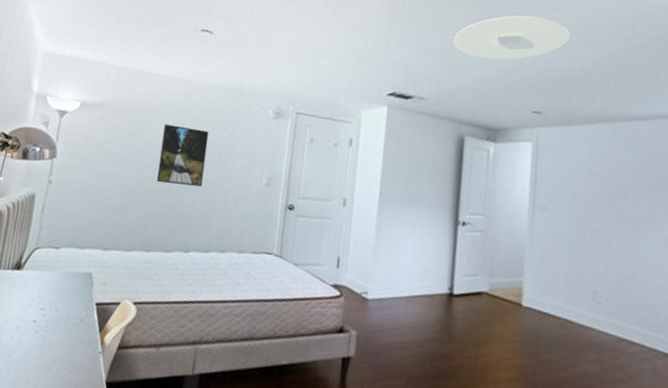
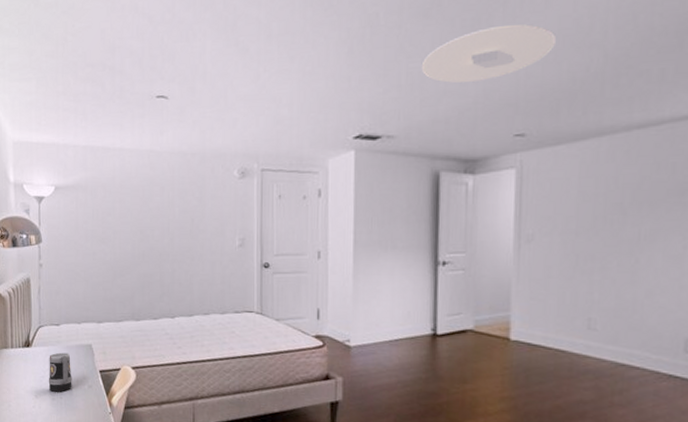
mug: none [34,278,66,324] -> present [48,352,72,392]
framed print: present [156,124,210,187] -> none [135,197,178,255]

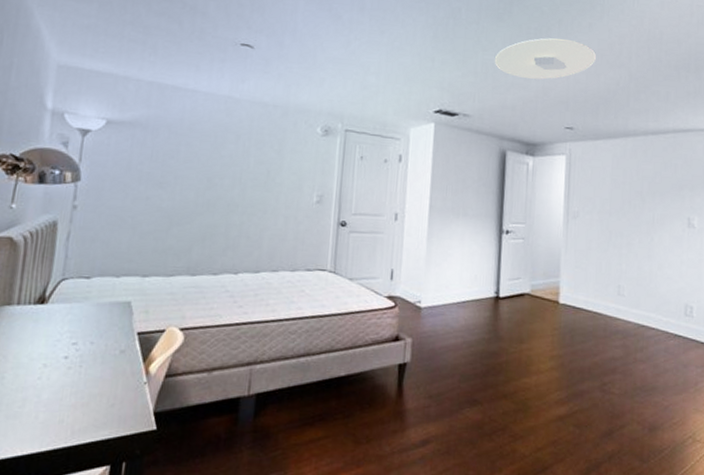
mug: present [48,352,72,392] -> none [65,310,101,359]

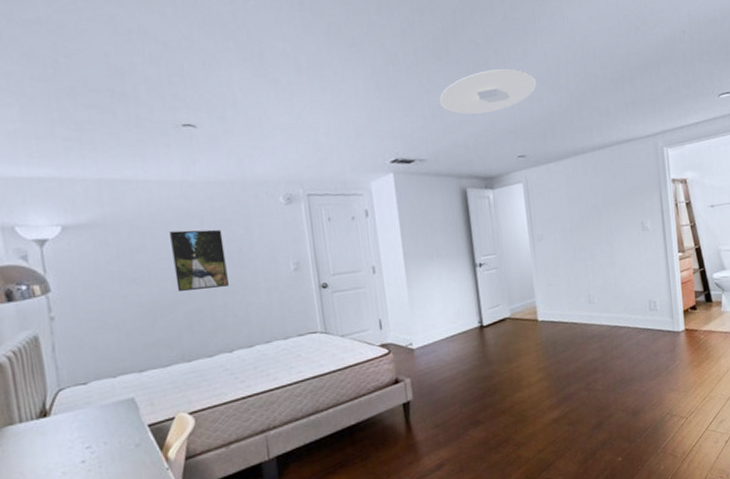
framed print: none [198,143,255,206] -> present [170,229,229,293]

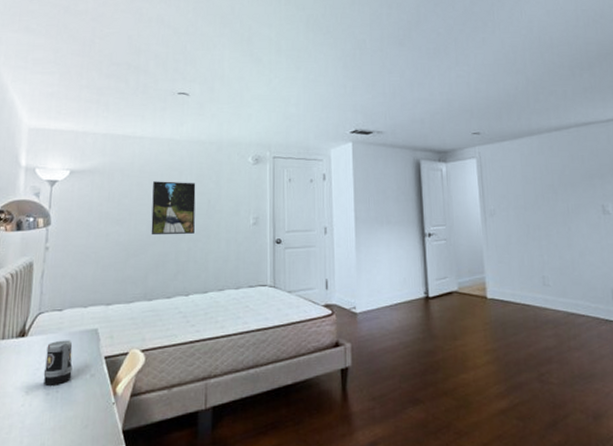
mug: none [77,413,114,463] -> present [43,340,73,385]
ceiling light: present [439,68,537,115] -> none [400,54,494,94]

